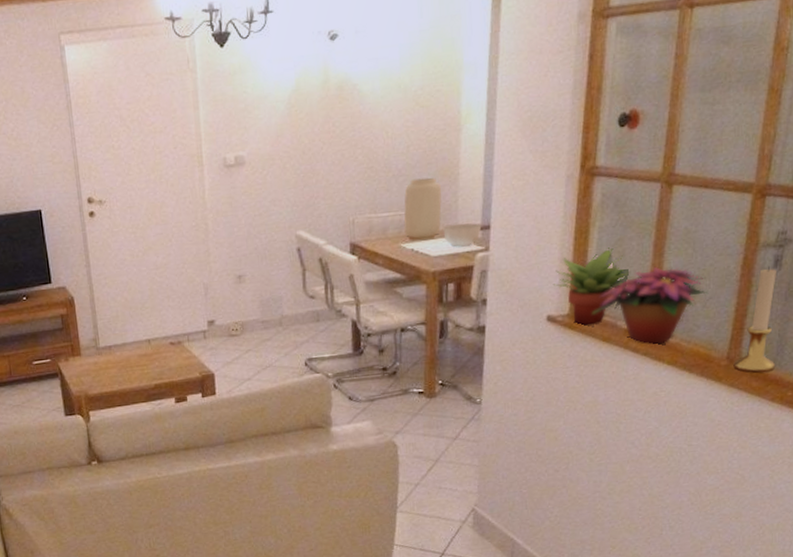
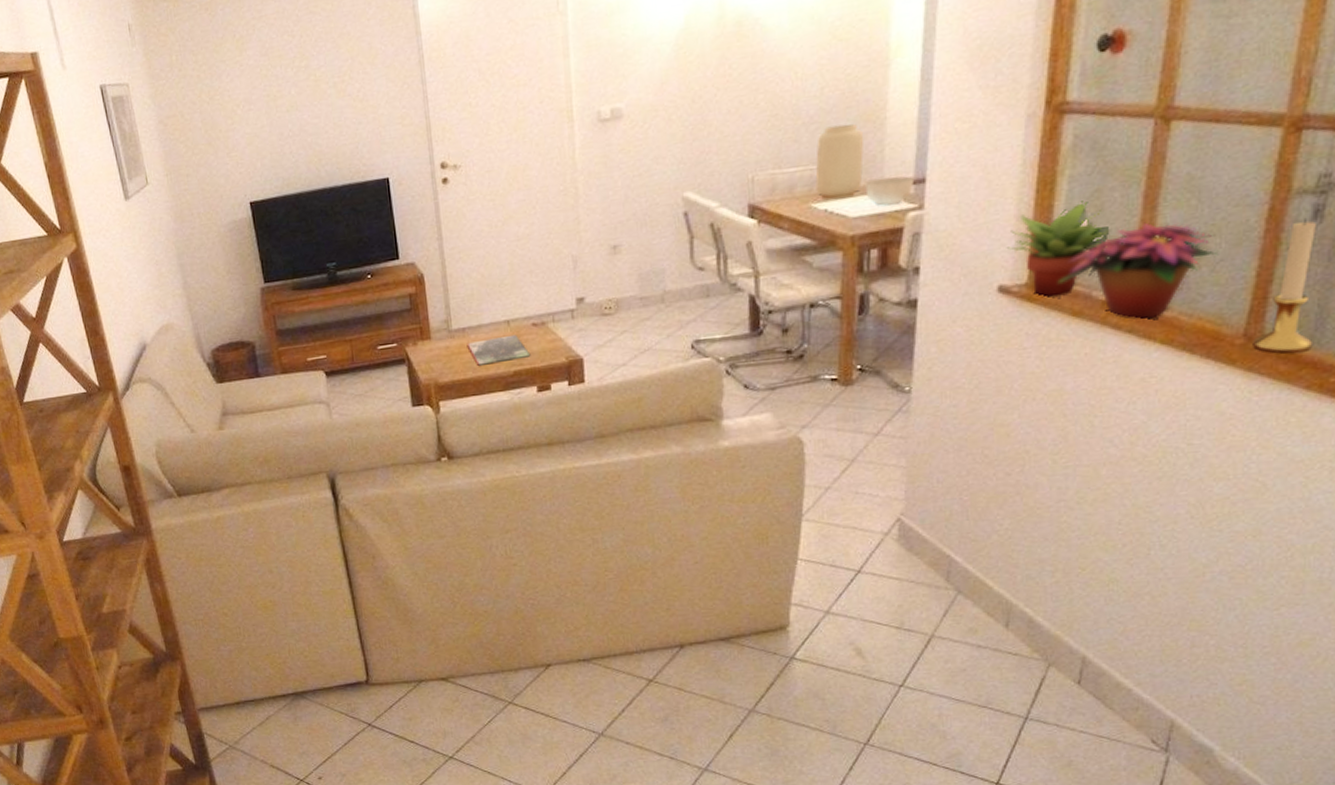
magazine: none [113,352,169,380] -> present [466,334,531,366]

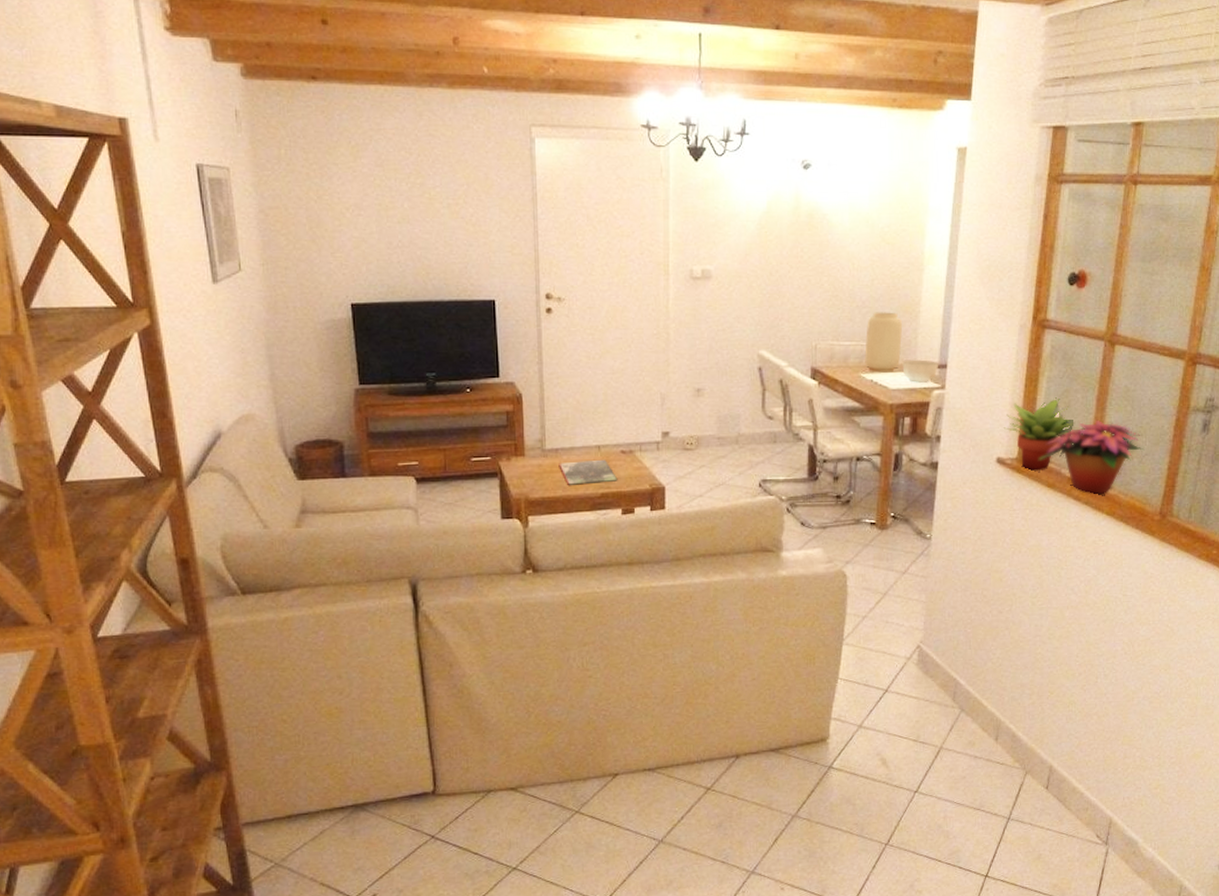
candle holder: present [1253,217,1316,355] -> none [1165,429,1204,531]

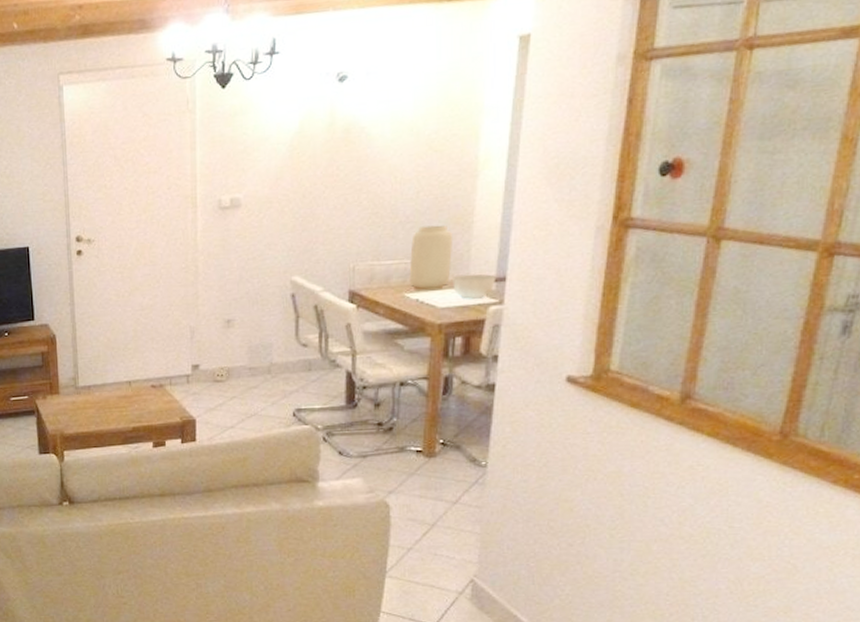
magazine: present [559,459,618,485] -> none [91,394,149,420]
succulent plant: present [1003,397,1074,472] -> none [575,305,666,390]
flower arrangement: present [1038,419,1143,495] -> none [619,328,758,414]

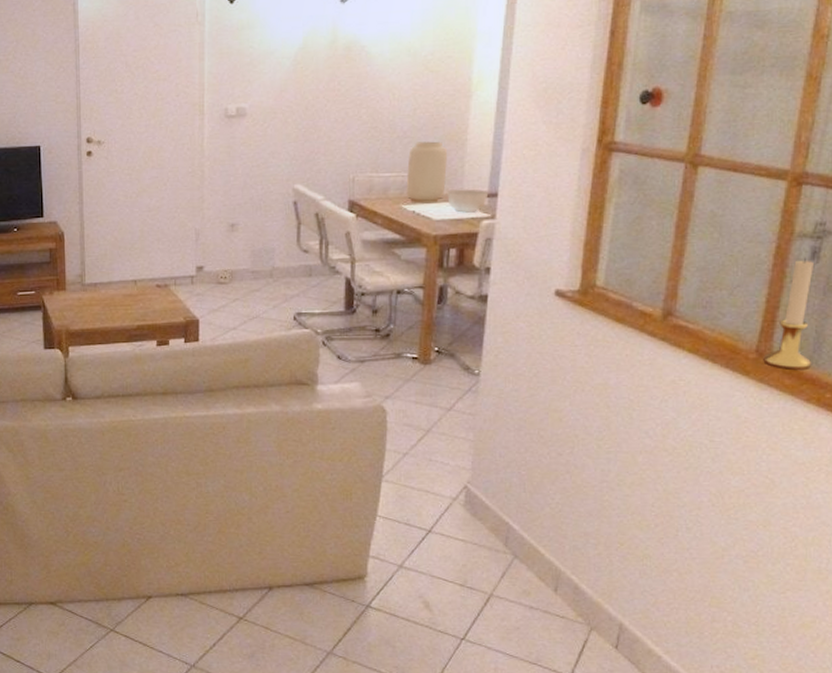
candle holder: none [787,332,844,452] -> present [763,257,813,371]

